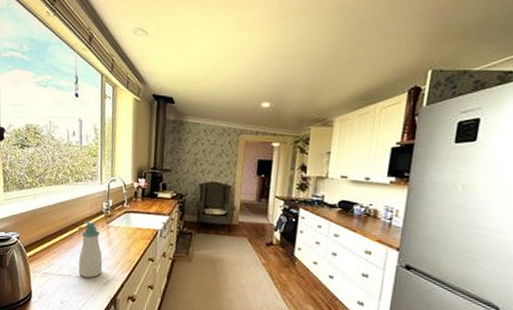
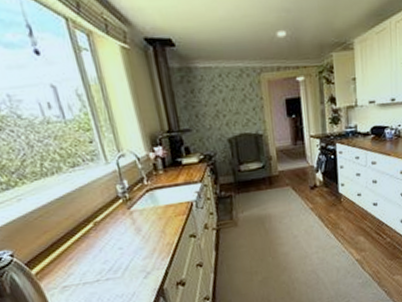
soap bottle: present [78,220,103,278] -> none [98,211,138,278]

